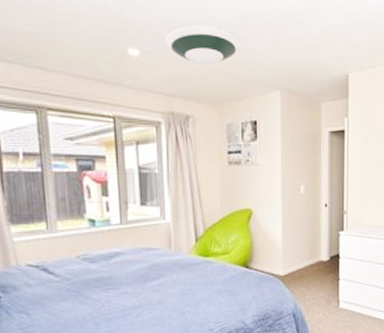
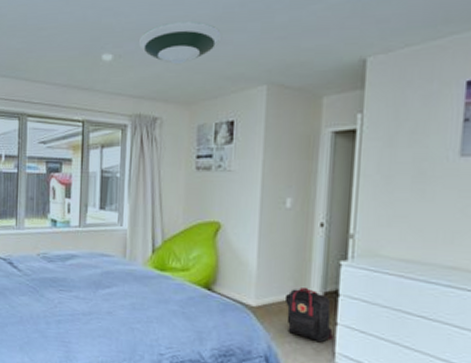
backpack: none [304,254,338,295] -> present [284,286,335,343]

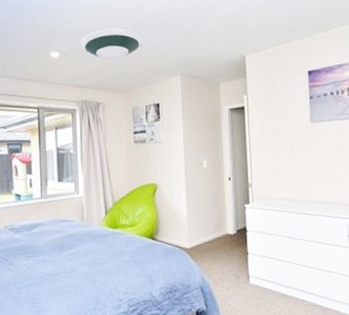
backpack: present [284,286,335,343] -> none [210,227,248,270]

